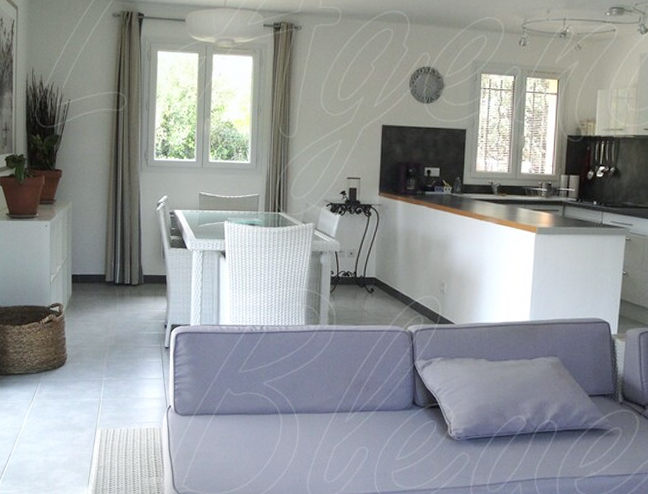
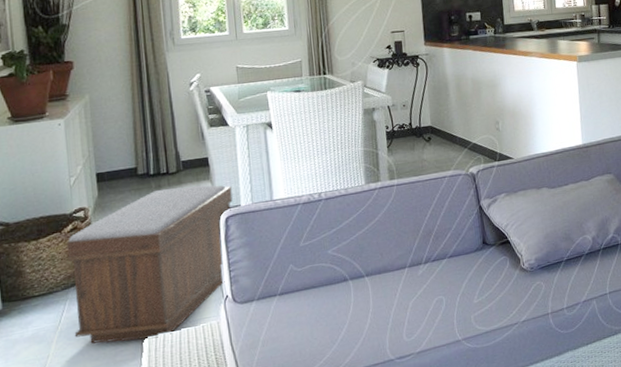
bench: none [42,298,184,431] -> present [66,185,233,344]

